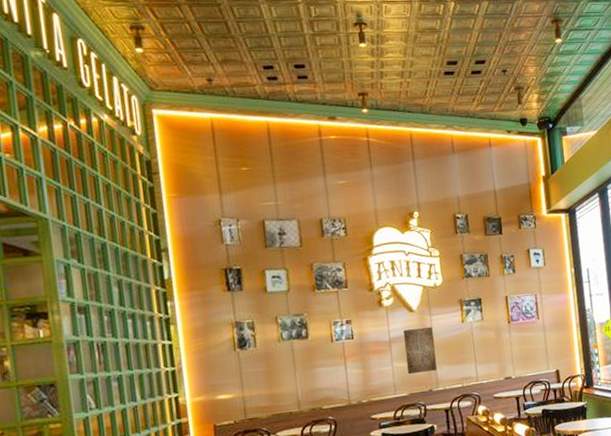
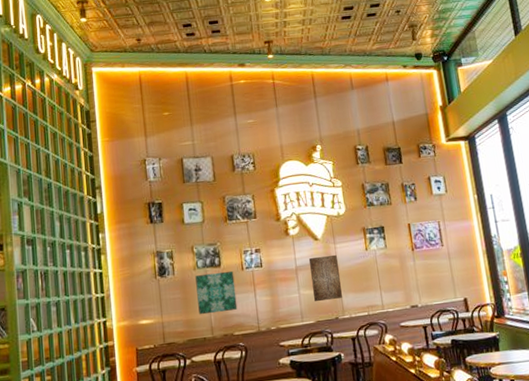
wall art: none [280,342,327,389] -> present [195,270,238,315]

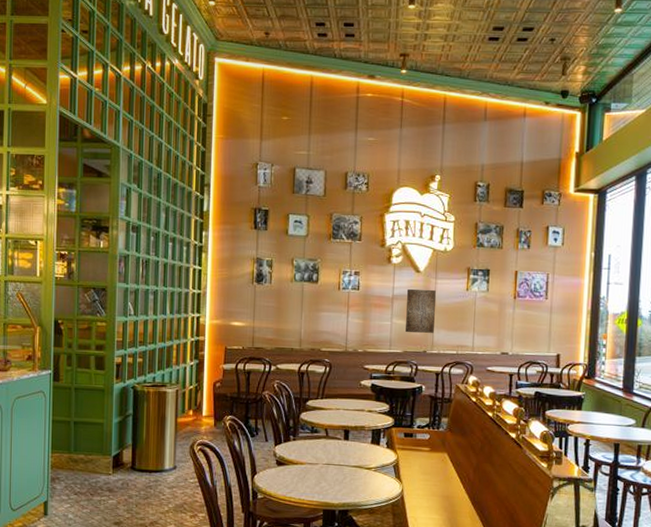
wall art: present [195,270,238,315] -> none [290,287,330,327]

